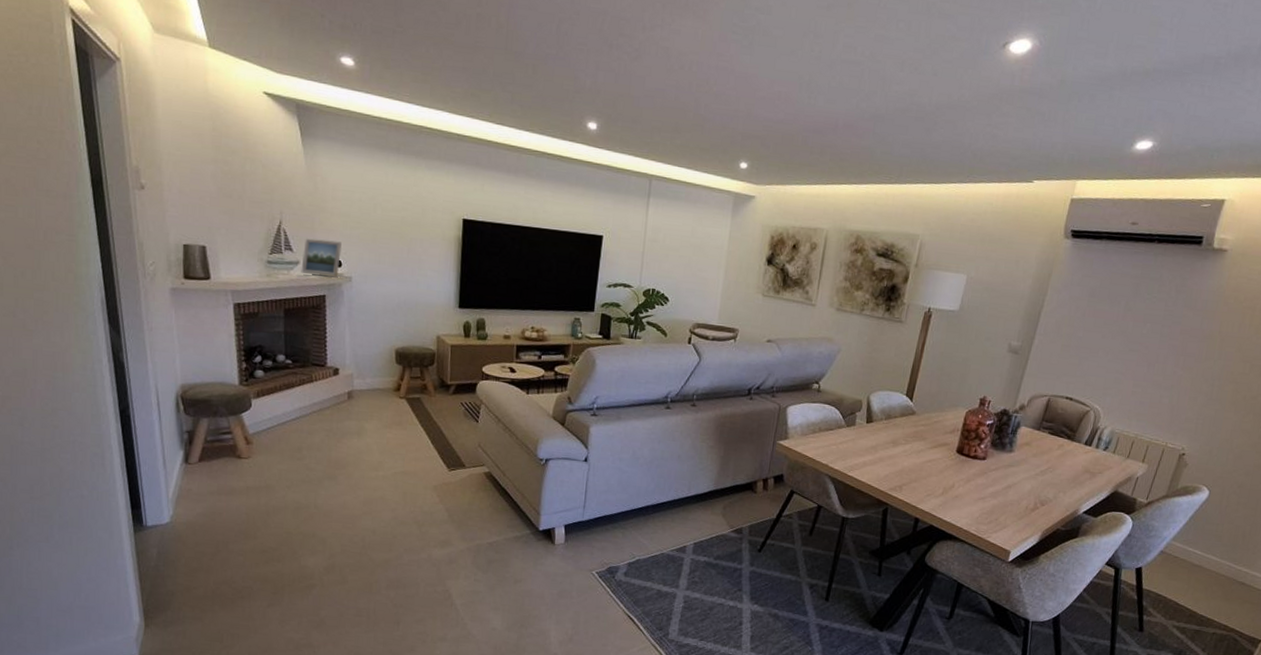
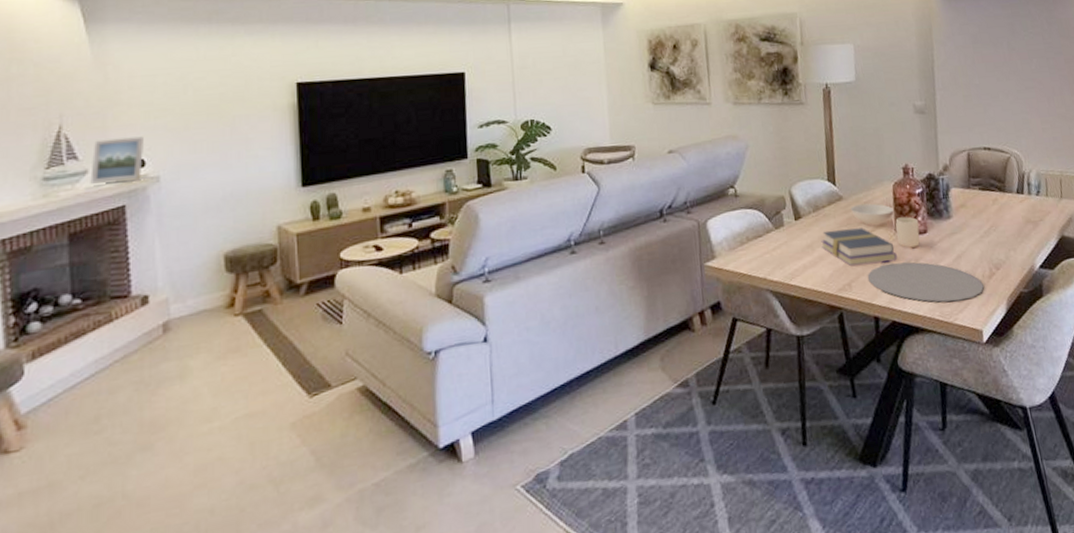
book: none [884,438,952,477] -> present [821,227,897,267]
placemat: none [918,478,1024,524] -> present [867,262,984,303]
bowl: none [920,422,961,444] -> present [851,203,894,226]
cup: none [955,441,981,470] -> present [895,216,920,248]

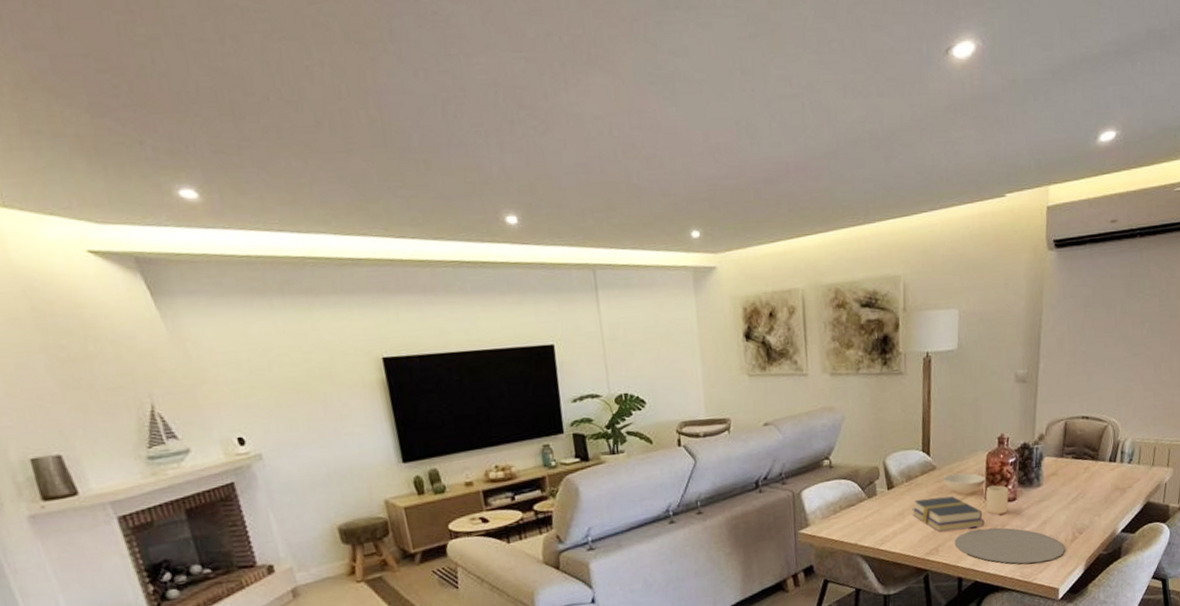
picture frame: present [90,136,144,184] -> none [190,415,244,462]

